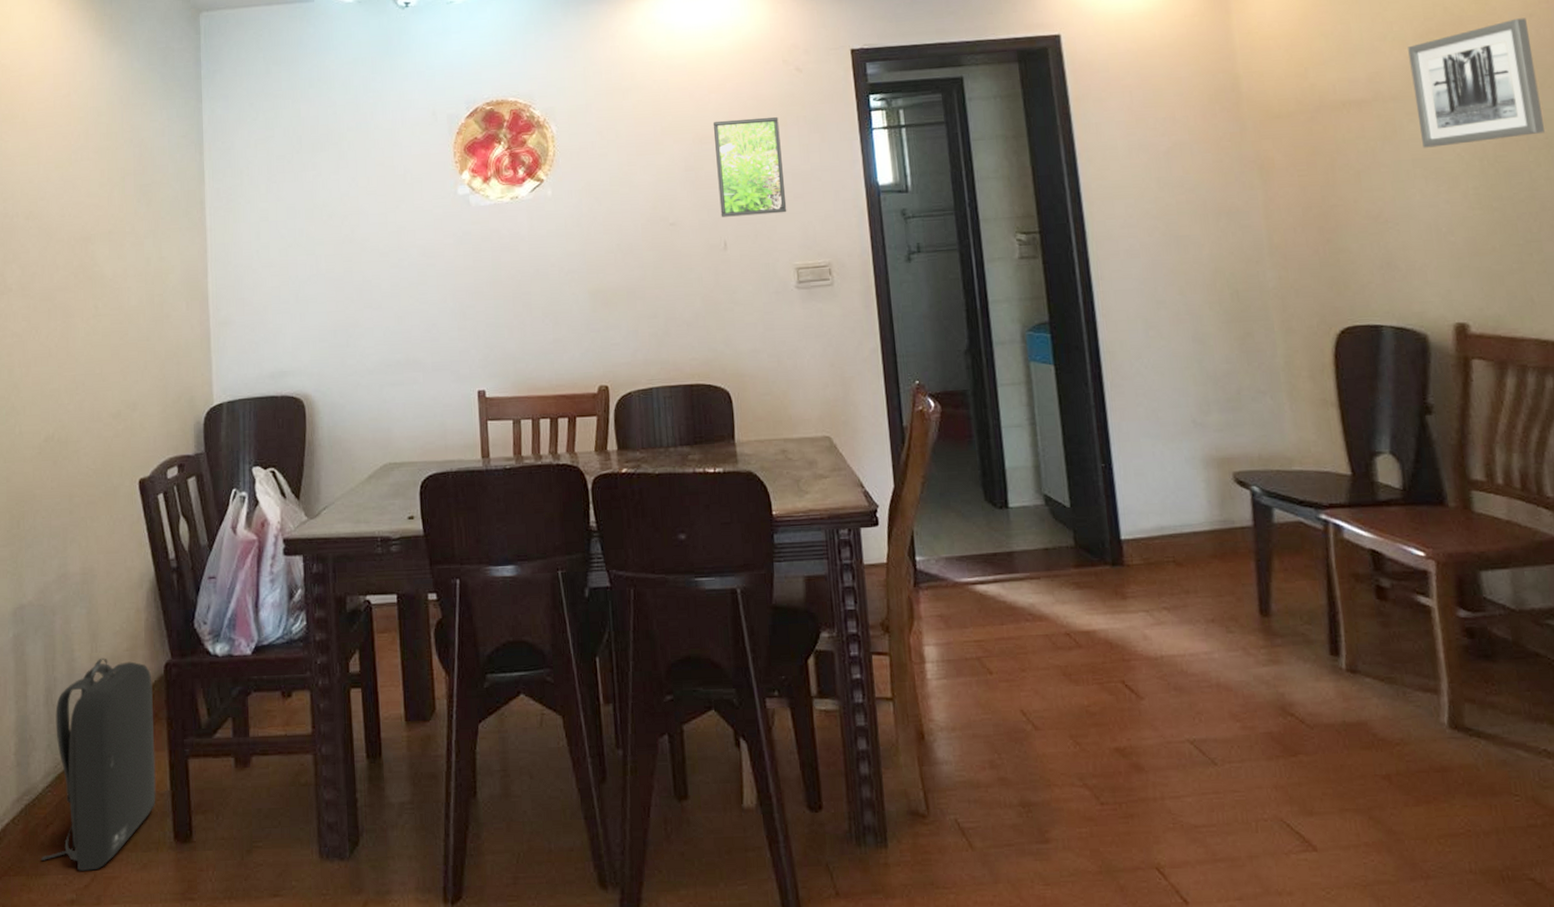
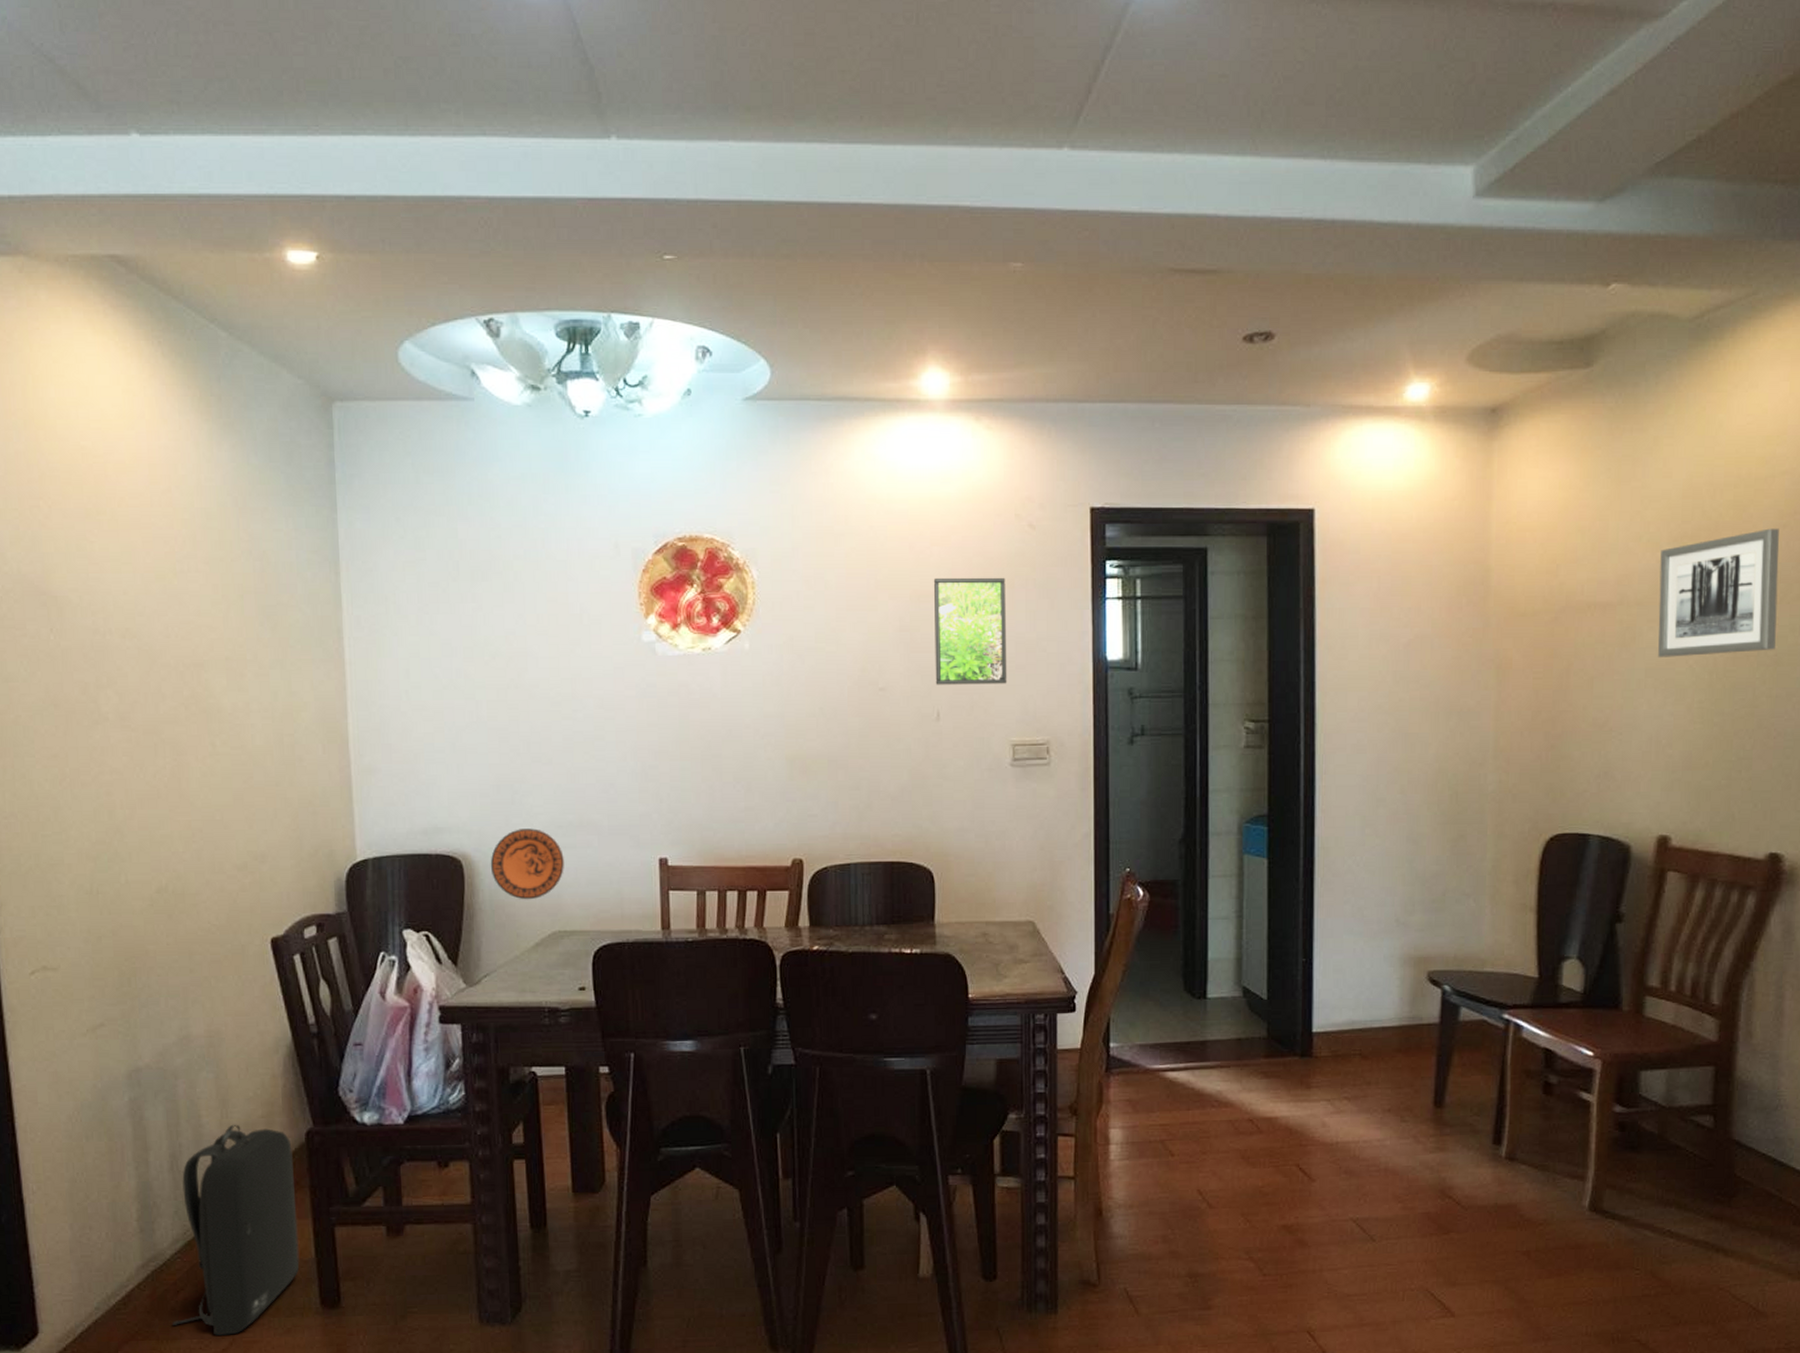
decorative plate: none [328,368,394,435] -> present [490,828,564,900]

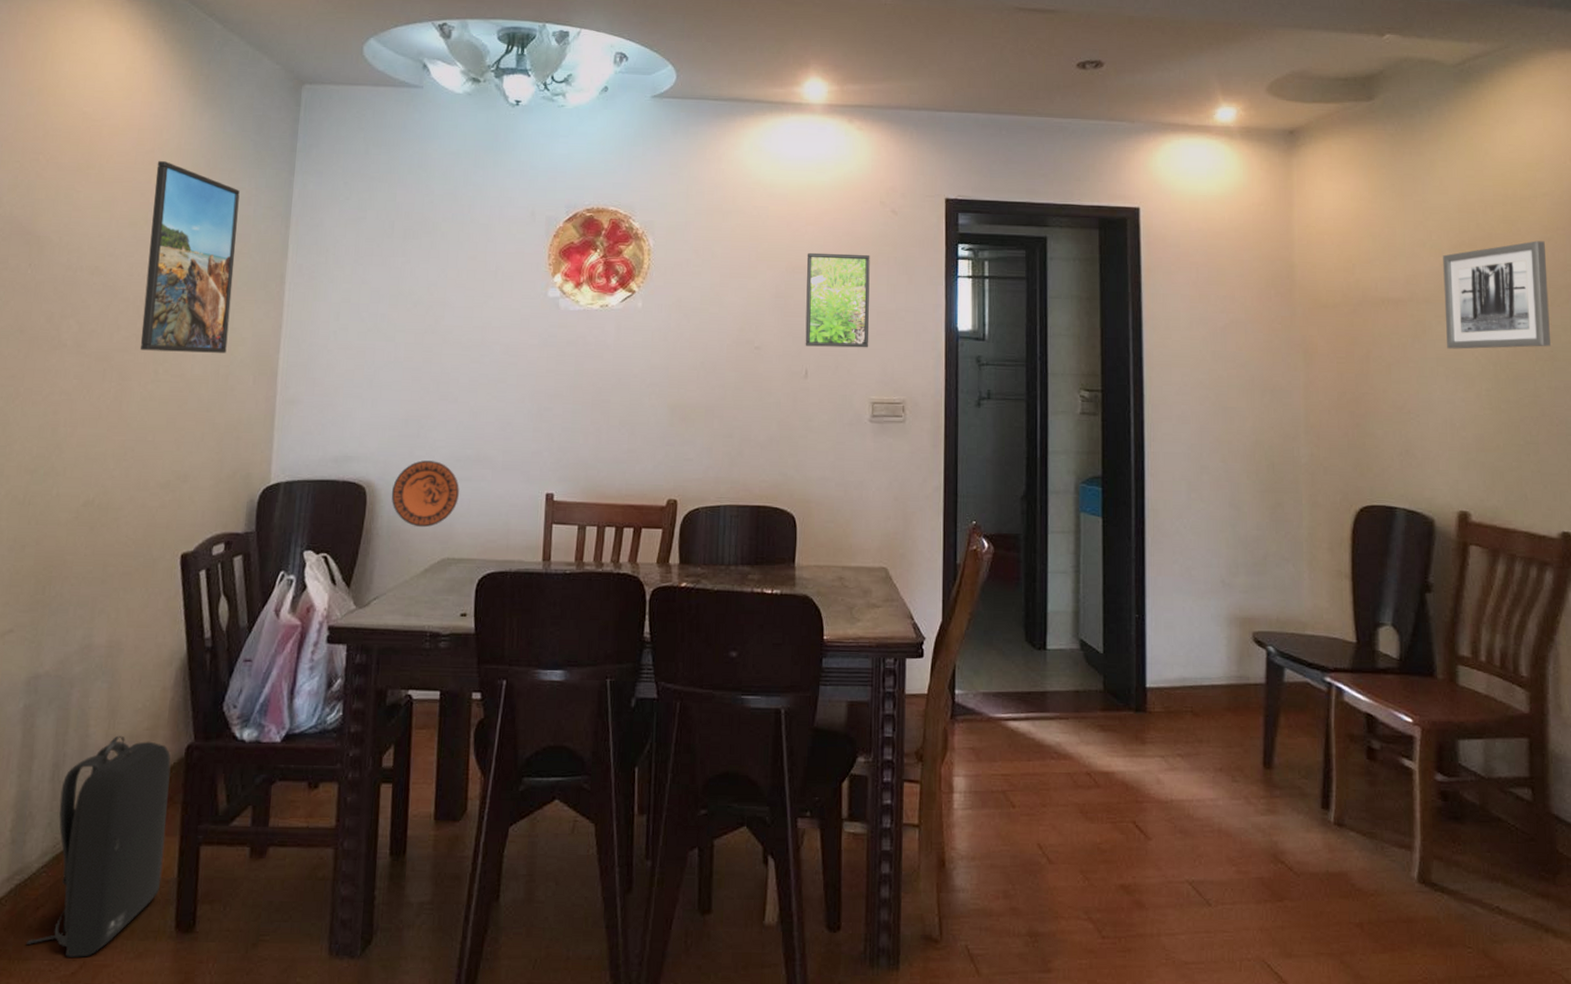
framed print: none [177,502,288,721] -> present [139,161,240,353]

